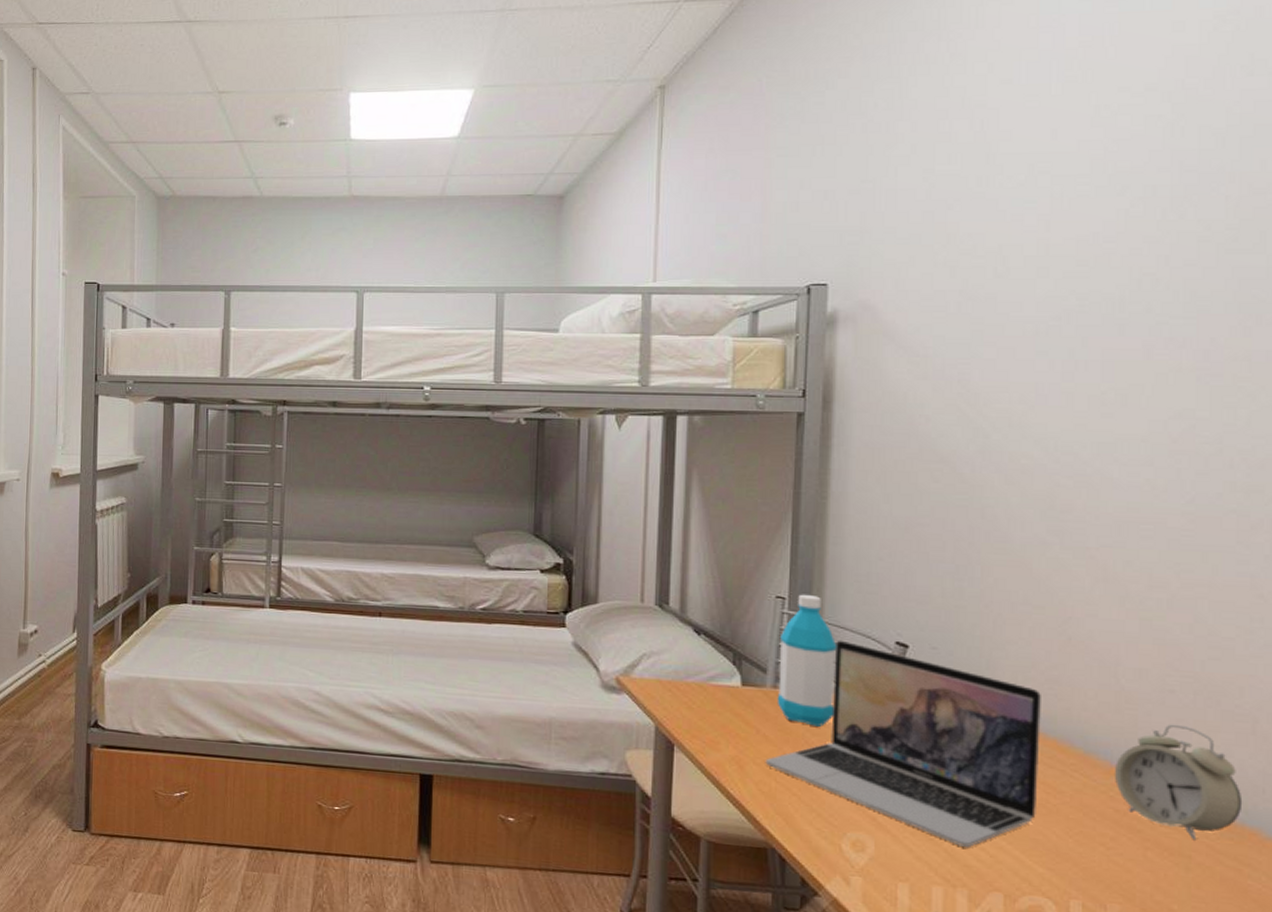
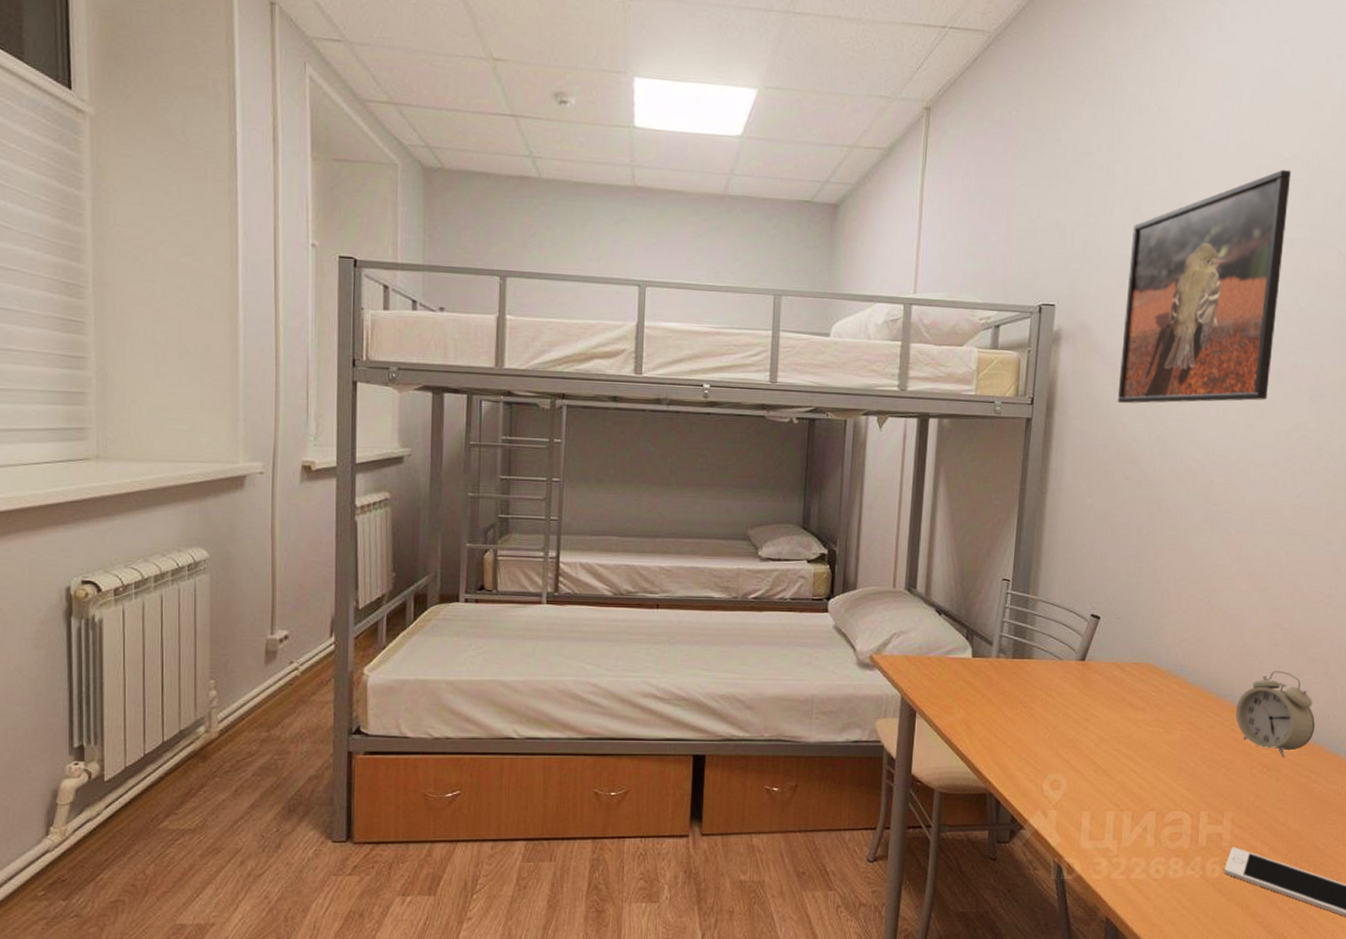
laptop: present [765,640,1041,847] -> none [988,614,1191,778]
water bottle: present [777,594,837,727] -> none [999,576,1048,688]
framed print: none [916,105,1146,393] -> present [1117,169,1292,404]

